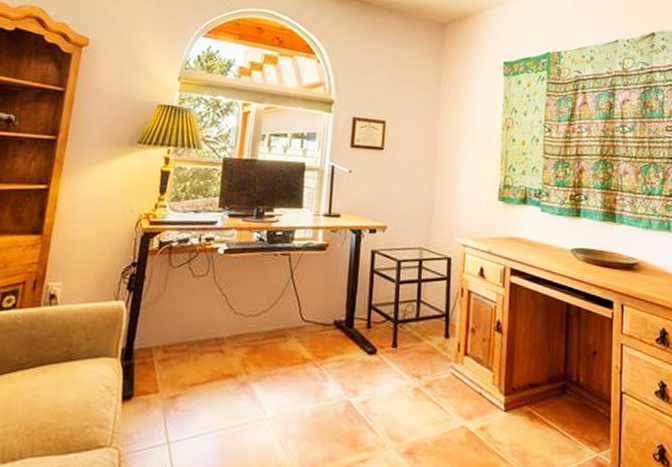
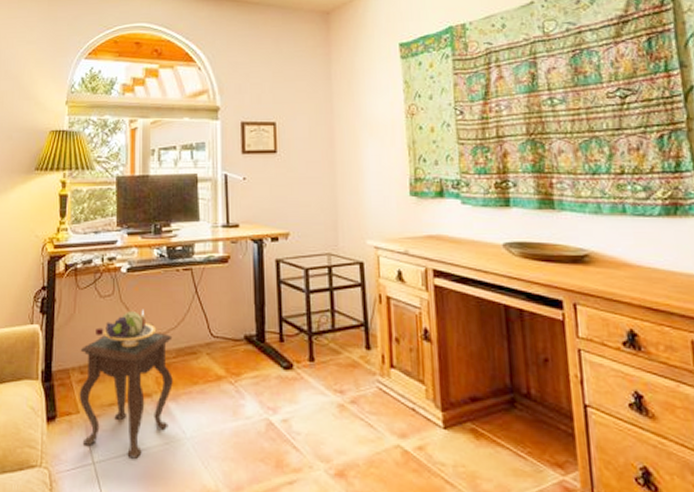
side table: none [158,292,264,439] -> present [79,310,173,459]

